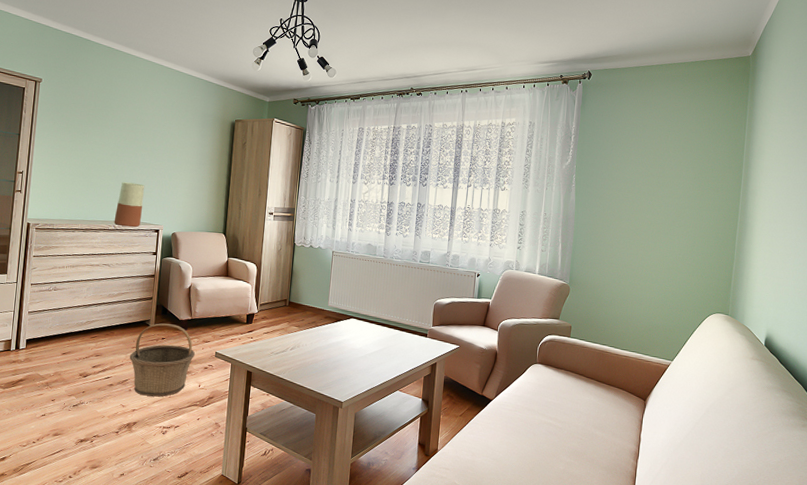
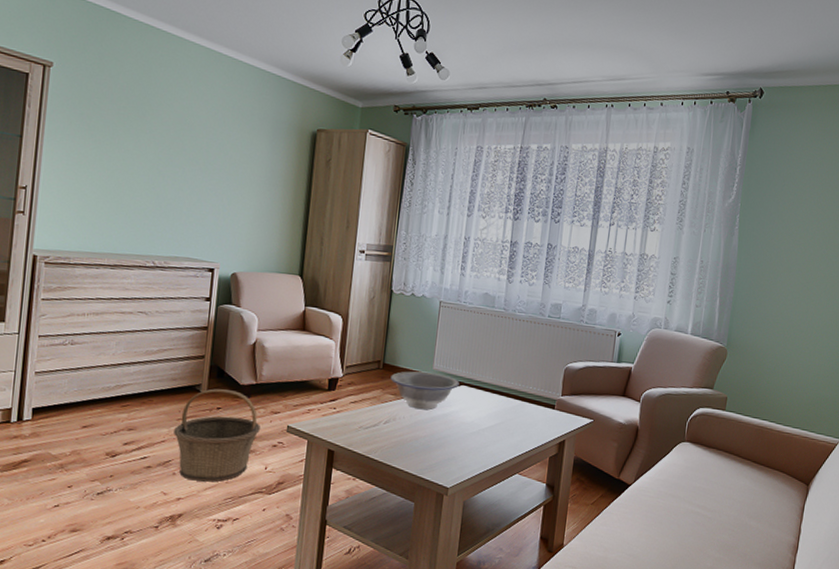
vase: present [114,182,145,228] -> none [153,205,196,265]
bowl: none [295,307,349,339] -> present [390,371,459,410]

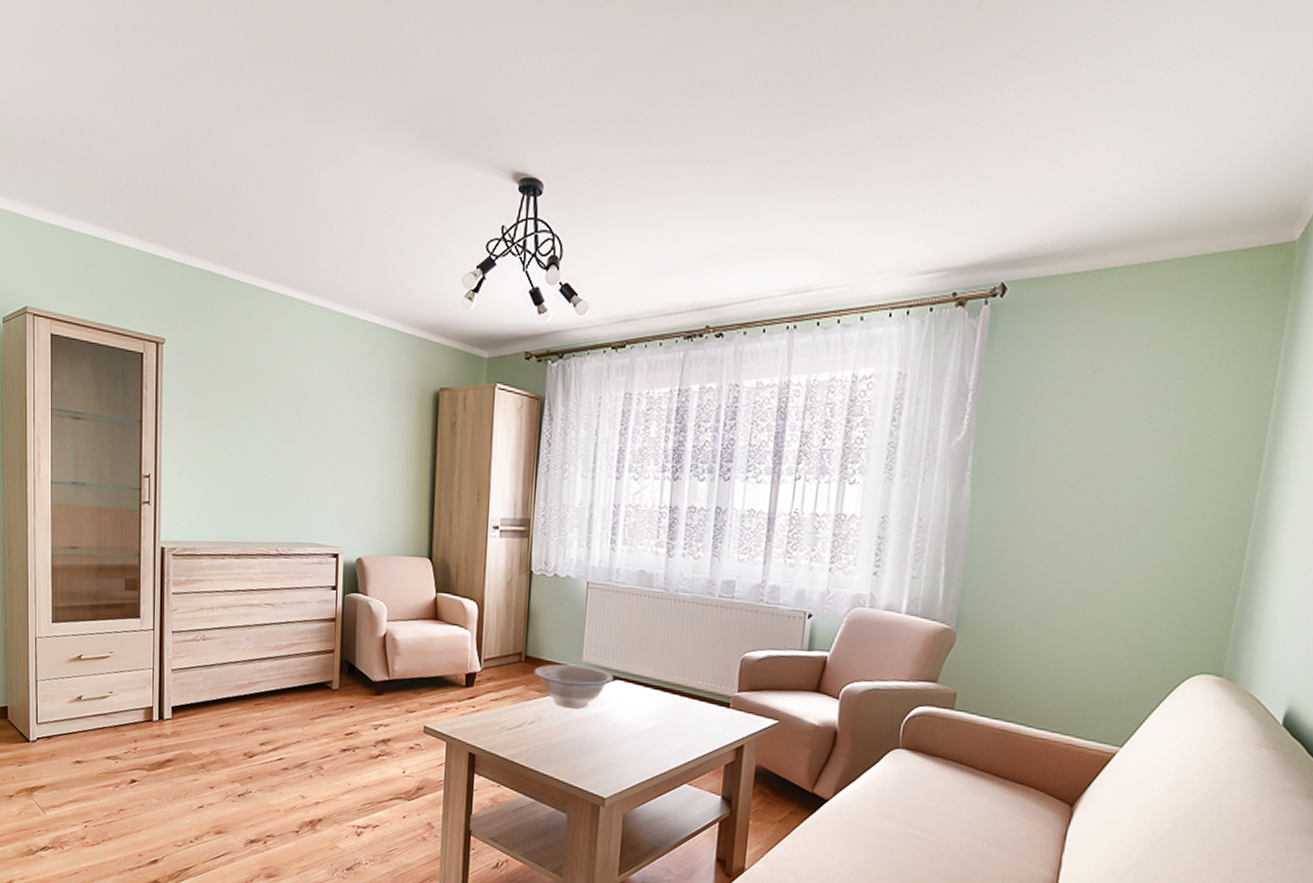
basket: present [174,388,261,482] -> none [308,685,397,786]

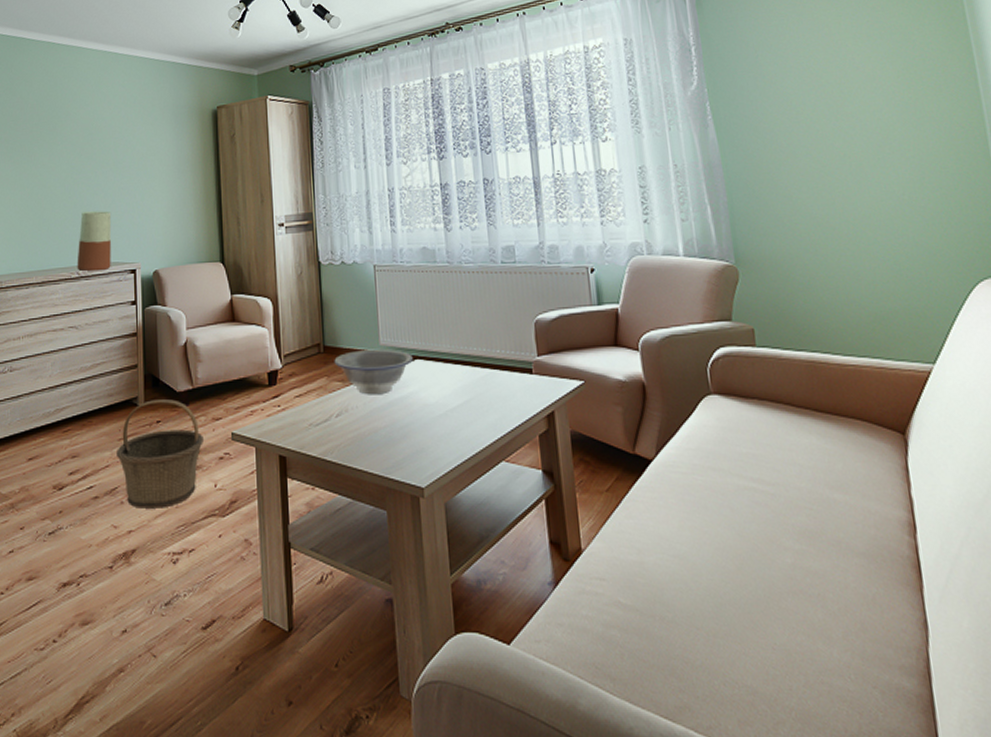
vase: none [276,486,316,551] -> present [77,211,112,272]
basket: none [308,685,397,786] -> present [117,399,205,509]

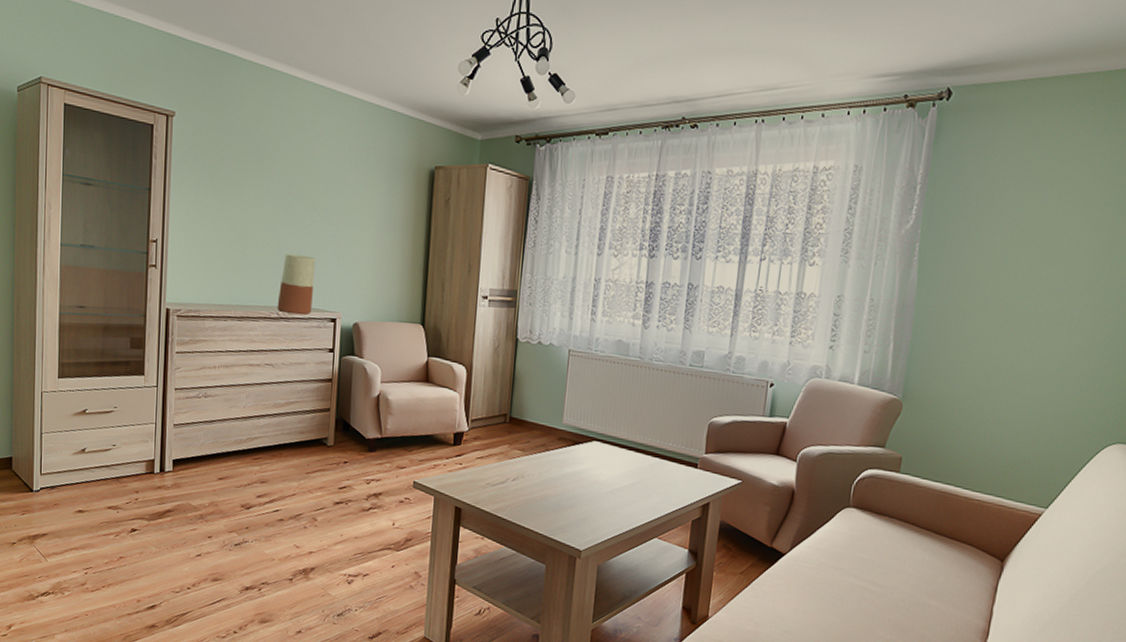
basket: present [117,399,205,509] -> none [303,442,388,537]
bowl: present [334,348,413,395] -> none [518,425,591,467]

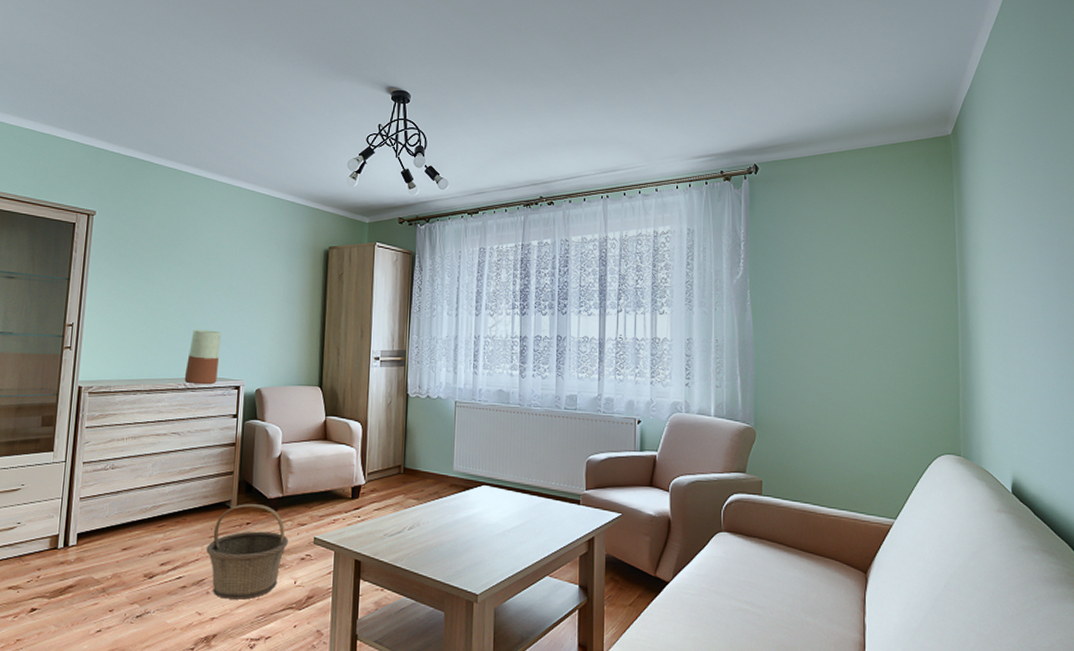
basket: none [303,442,388,537] -> present [207,504,289,600]

